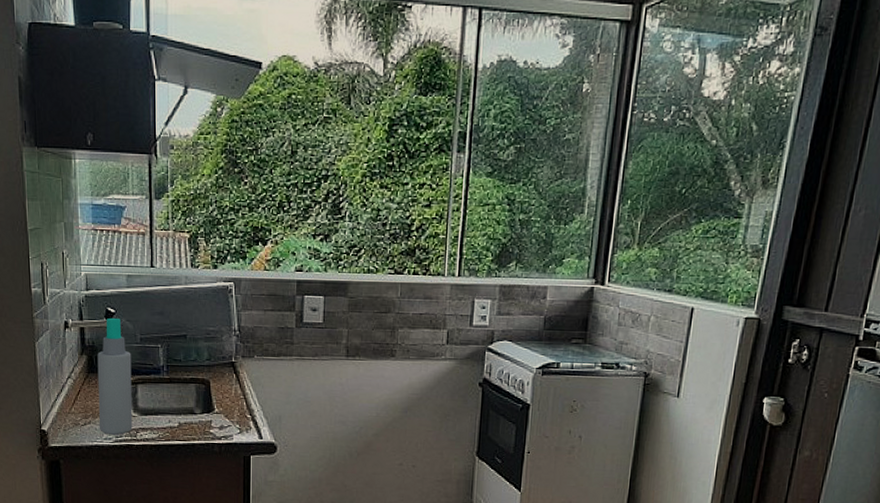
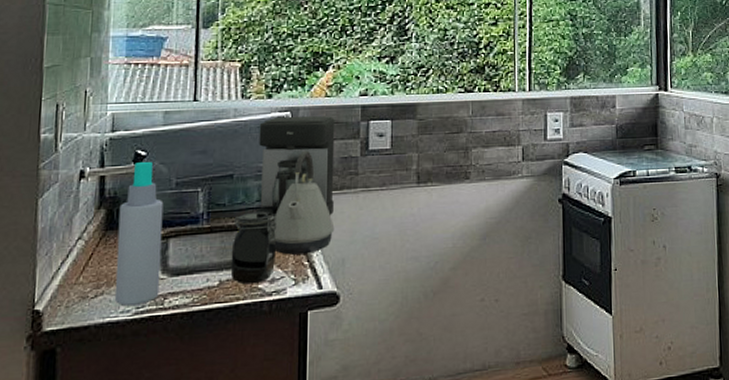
jar: none [187,368,224,429] -> present [230,211,277,284]
coffee maker: none [206,286,273,379] -> present [255,116,335,222]
kettle: none [219,318,273,409] -> present [270,150,335,255]

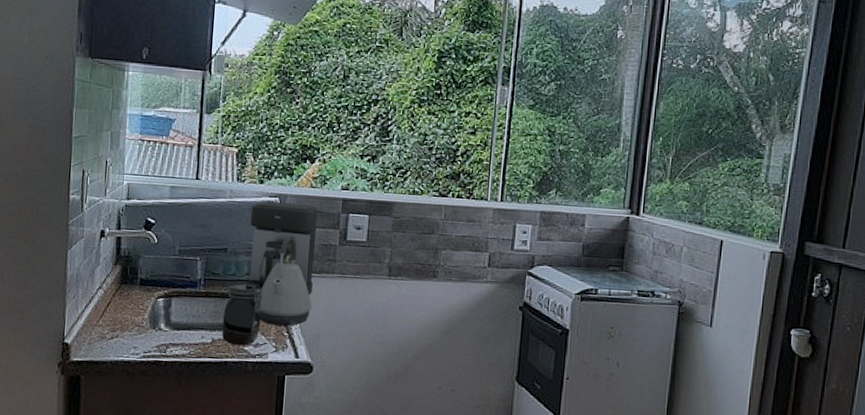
spray bottle: present [114,161,164,306] -> none [126,228,168,350]

